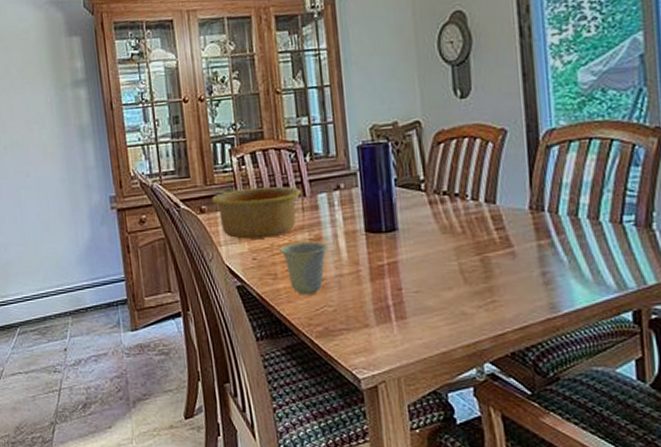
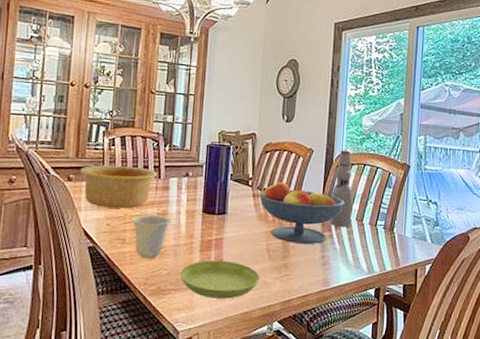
saucer: none [349,289,456,337] -> present [179,260,260,299]
fruit bowl: none [438,179,566,259] -> present [259,181,344,245]
bottle: none [543,122,581,231] -> present [330,150,353,228]

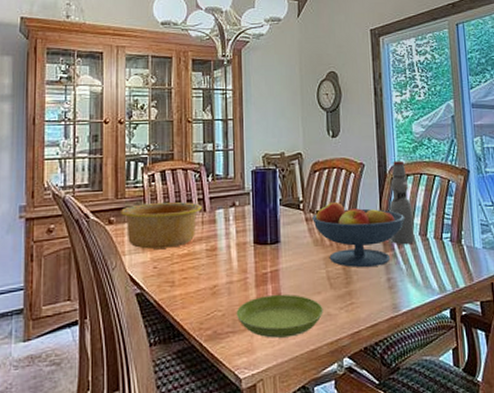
cup: present [131,215,172,259] -> none [179,252,222,301]

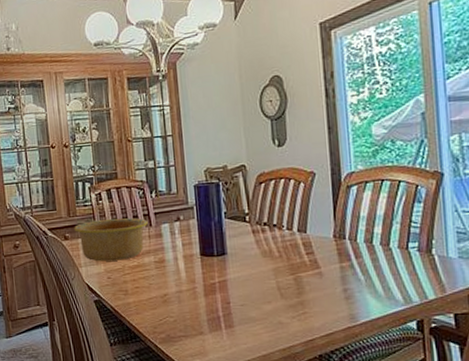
saucer: present [236,294,323,338] -> none [187,303,274,343]
fruit bowl: present [312,201,404,268] -> none [259,212,363,278]
bottle: present [389,161,415,245] -> none [345,167,375,256]

